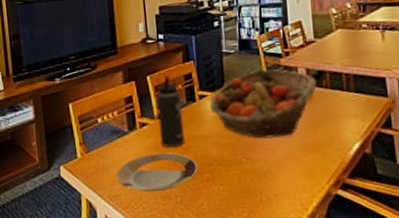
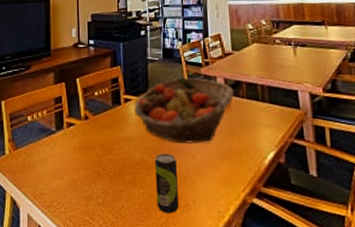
plate: present [117,153,198,192] -> none [42,154,120,191]
thermos bottle: present [156,76,185,147] -> none [84,79,109,148]
beverage can: none [234,149,260,208] -> present [155,153,179,213]

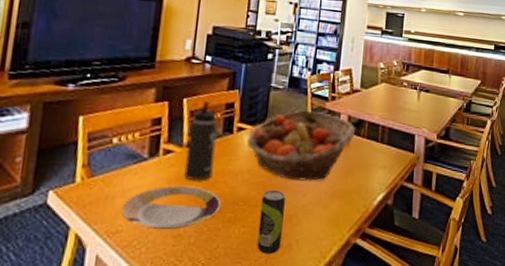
plate: none [42,154,120,191] -> present [122,186,221,229]
thermos bottle: none [84,79,109,148] -> present [184,101,218,180]

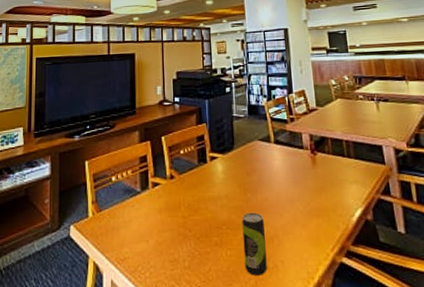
plate: present [122,186,221,229] -> none [126,214,207,255]
thermos bottle: present [184,101,218,180] -> none [170,137,195,208]
fruit basket: present [246,109,356,181] -> none [219,134,320,202]

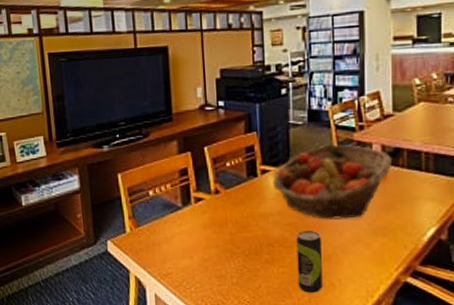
fruit basket: none [219,134,320,202] -> present [272,144,393,219]

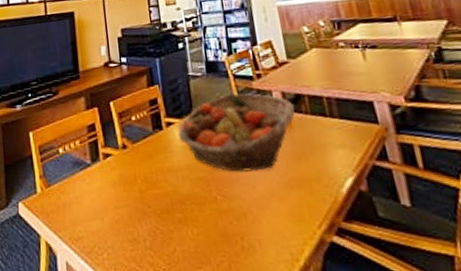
beverage can: present [296,230,323,293] -> none [208,184,242,257]

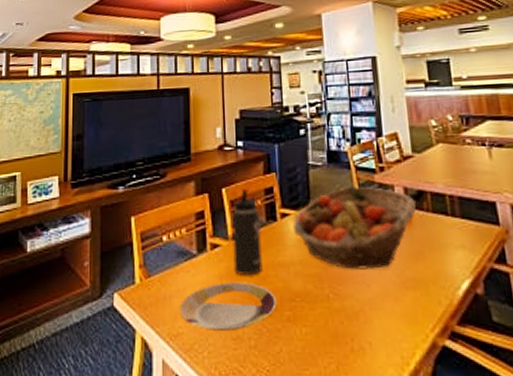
plate: none [79,188,168,234] -> present [180,283,277,331]
thermos bottle: none [120,101,153,181] -> present [232,189,263,275]

